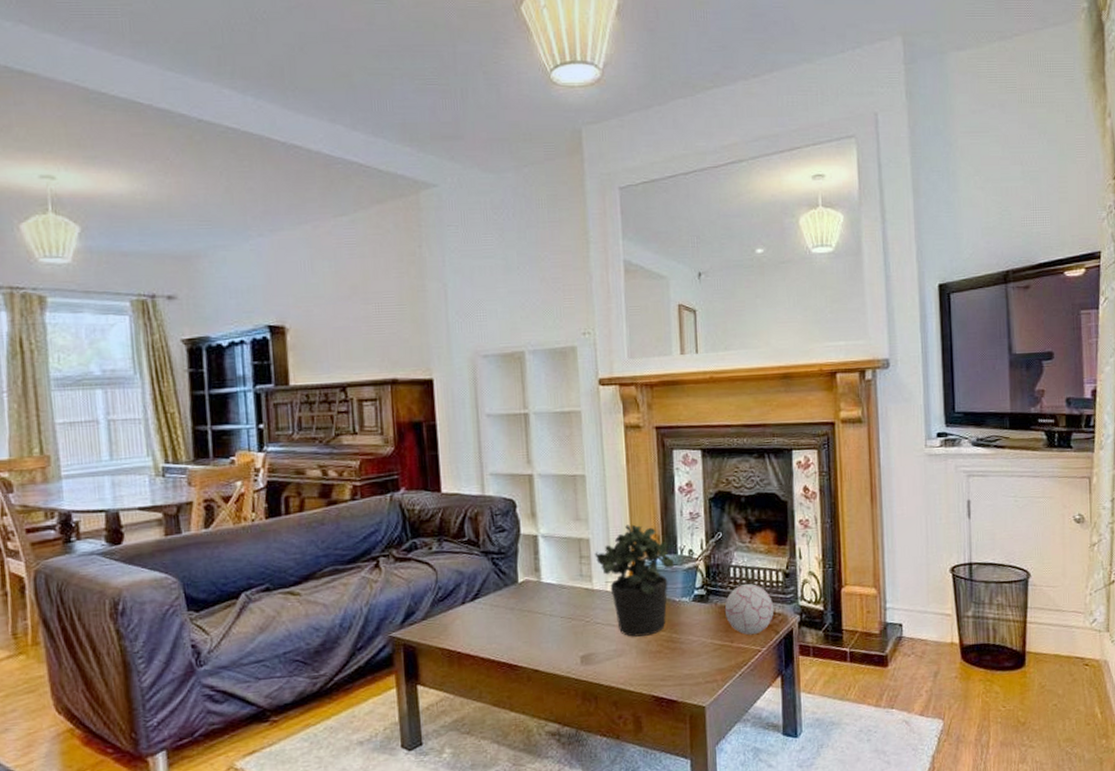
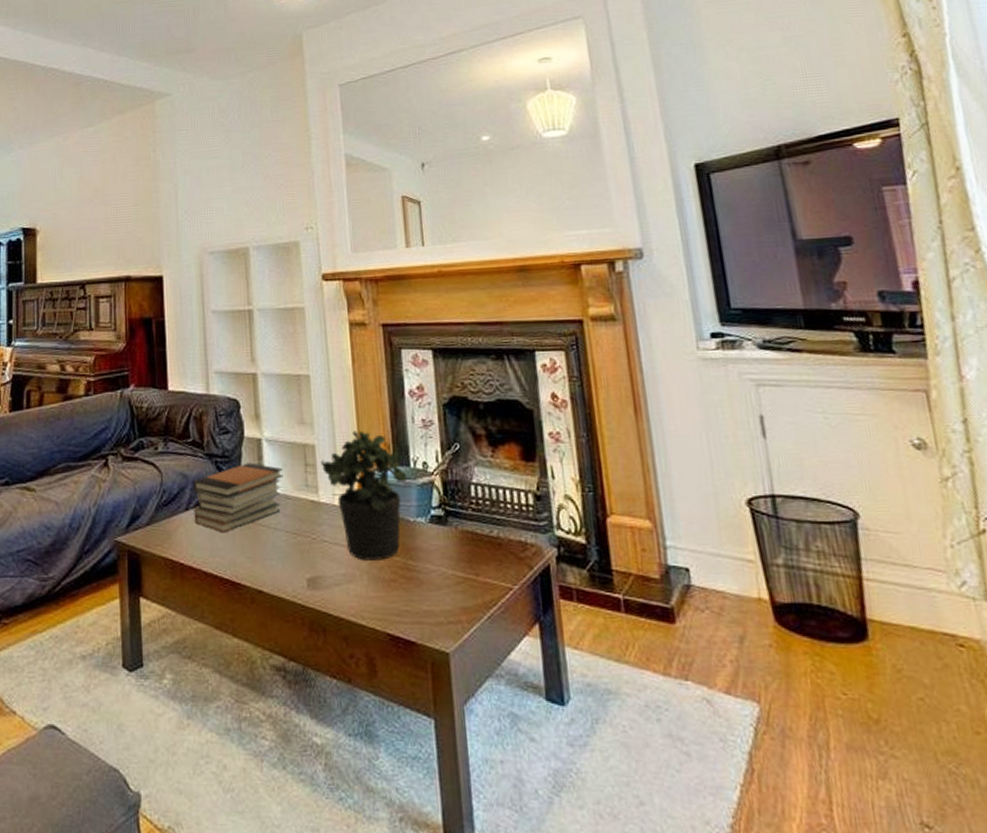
book stack: none [468,557,559,622] -> present [192,462,283,533]
decorative ball: present [724,584,774,635] -> none [466,506,526,569]

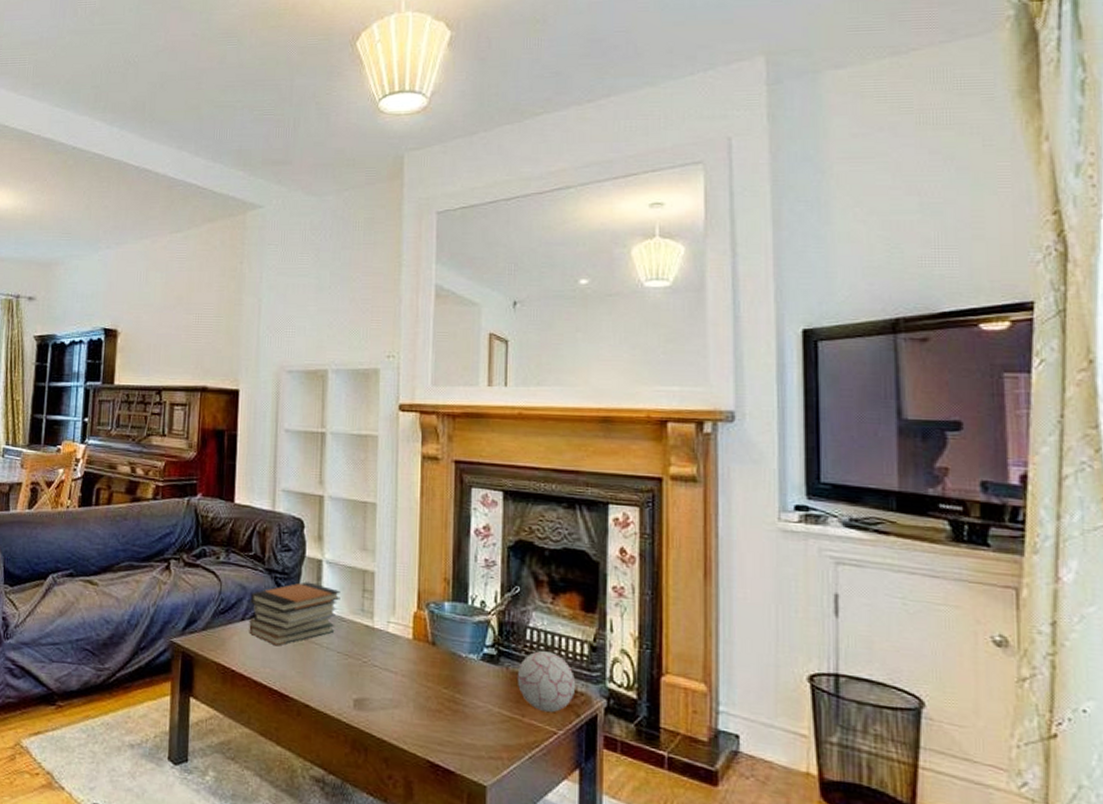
potted plant: present [320,430,408,560] -> none [378,563,464,690]
decorative ball: none [466,506,526,569] -> present [517,651,576,713]

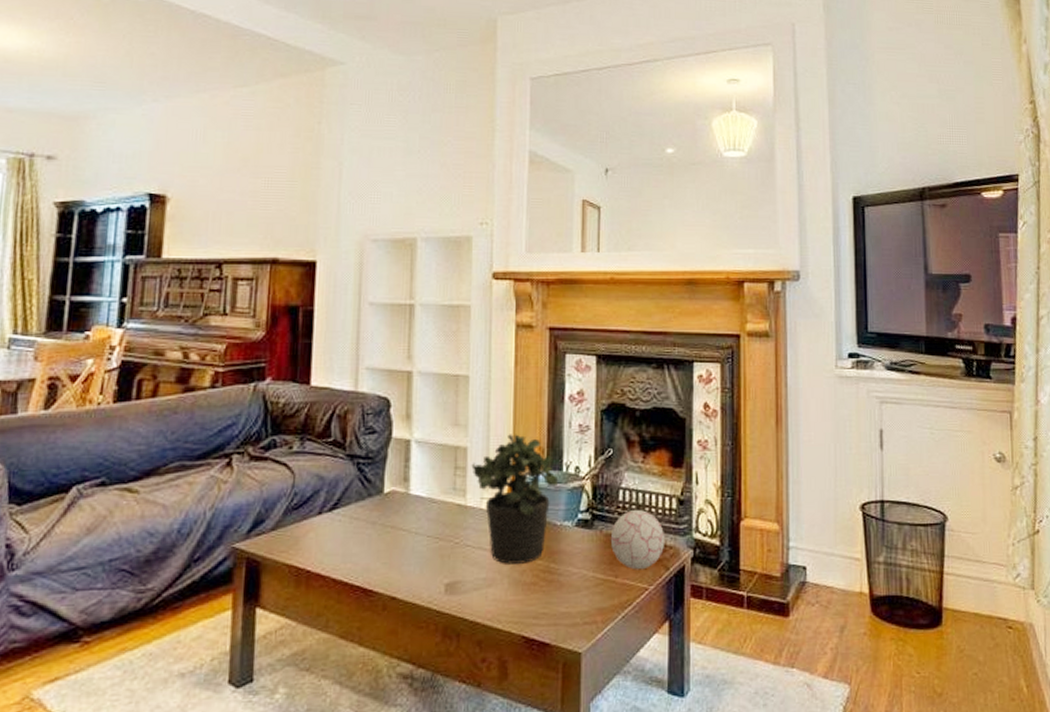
book stack: present [249,581,341,646] -> none [327,464,431,538]
potted plant: none [378,563,464,690] -> present [471,434,559,564]

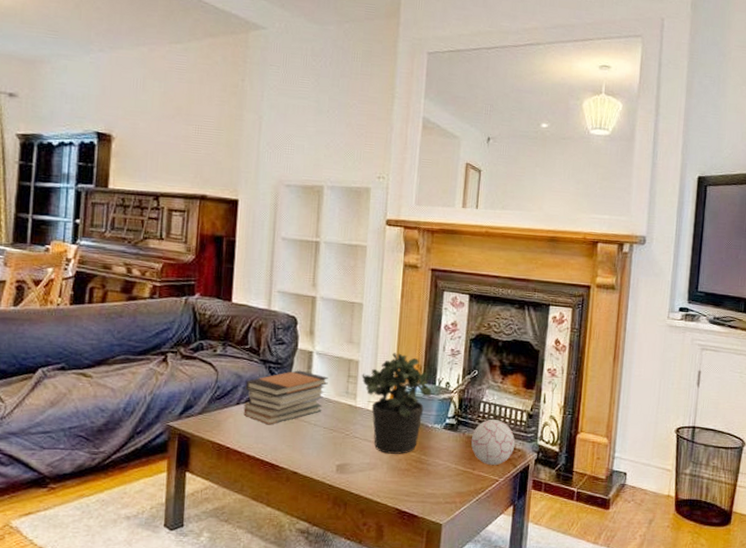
book stack: none [327,464,431,538] -> present [243,370,328,425]

